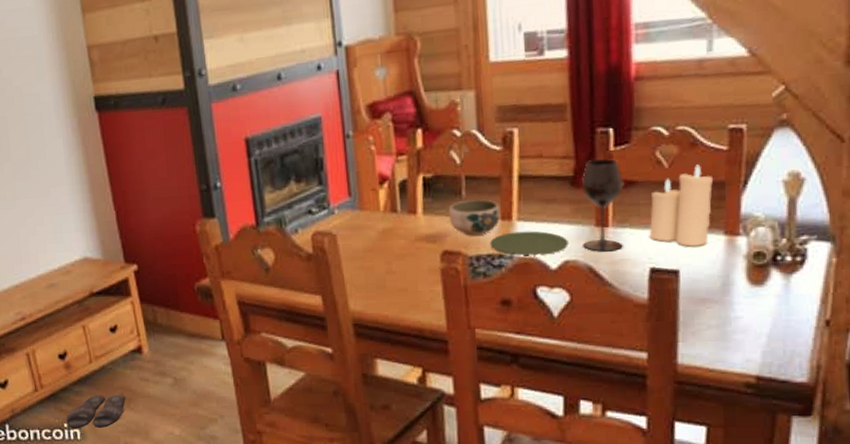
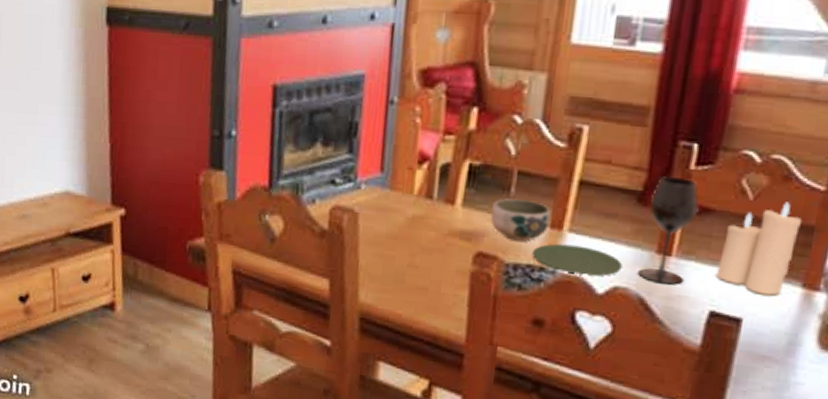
slippers: present [66,394,125,429] -> none [16,348,87,387]

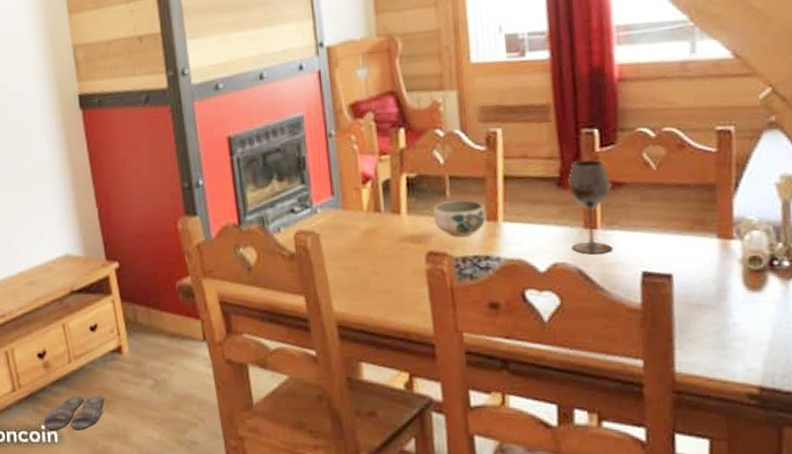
slippers: none [16,348,87,387] -> present [43,395,104,432]
plate: present [532,243,622,277] -> none [476,232,557,258]
candle: present [716,202,803,297] -> none [639,166,704,251]

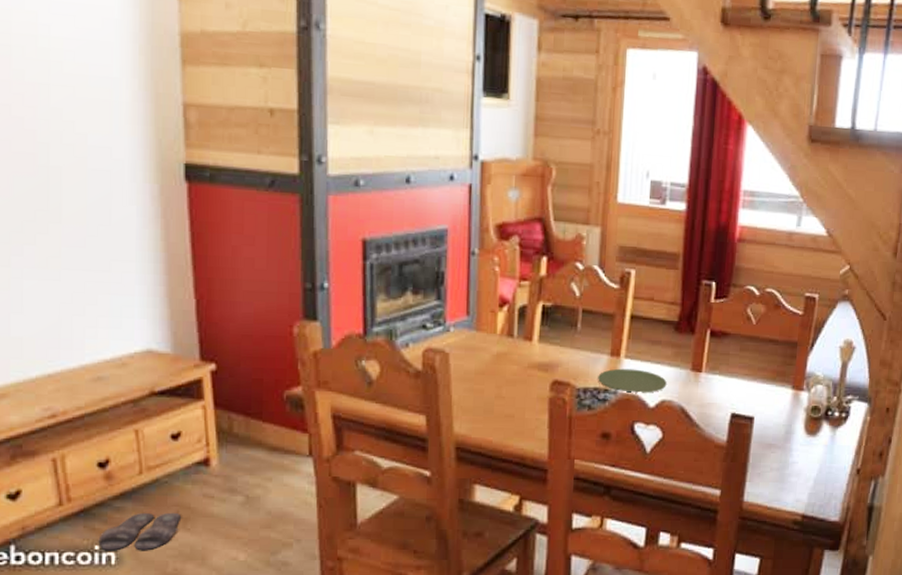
bowl: present [432,200,486,237] -> none [562,333,610,369]
plate: none [476,232,557,258] -> present [598,368,667,393]
wineglass: present [567,160,613,256] -> none [679,308,719,396]

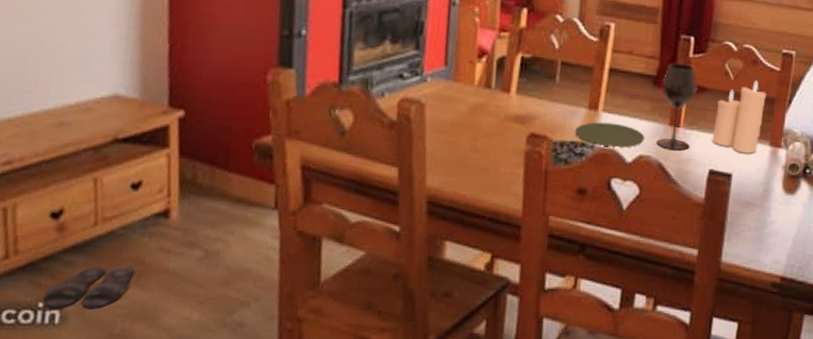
wineglass: none [679,308,719,396] -> present [656,62,697,152]
candle: none [734,324,789,398] -> present [712,80,767,155]

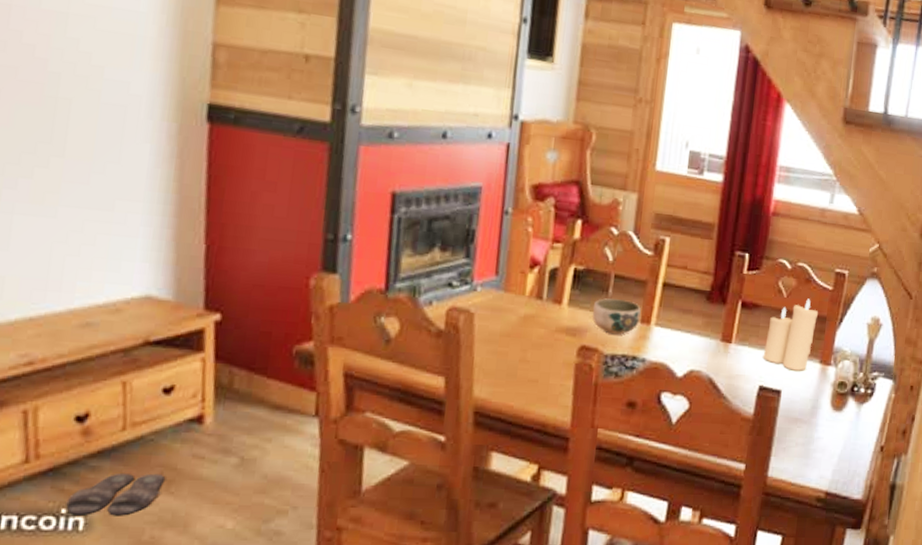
bowl: none [540,85,588,122] -> present [592,298,641,335]
plate: present [575,122,645,148] -> none [626,336,696,362]
wineglass: present [656,62,697,152] -> none [708,278,750,367]

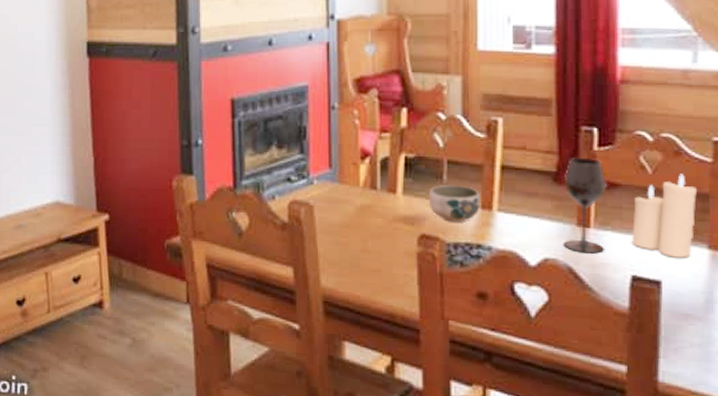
slippers: present [66,472,164,517] -> none [15,348,79,385]
wineglass: none [708,278,750,367] -> present [563,157,607,255]

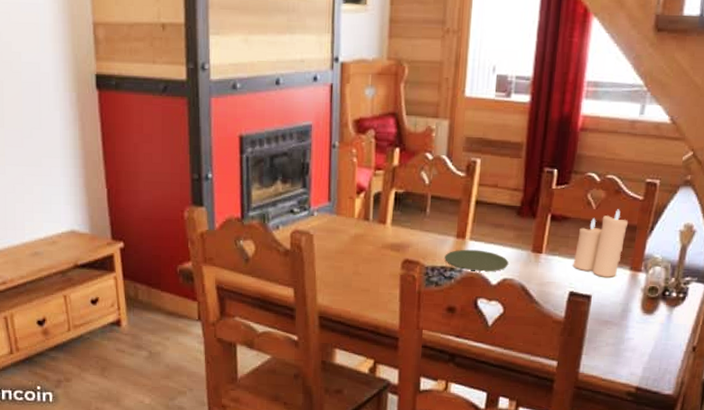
bowl: present [428,185,480,222] -> none [413,217,456,249]
plate: none [469,222,549,250] -> present [445,249,509,272]
wineglass: present [563,157,607,255] -> none [520,194,560,275]

